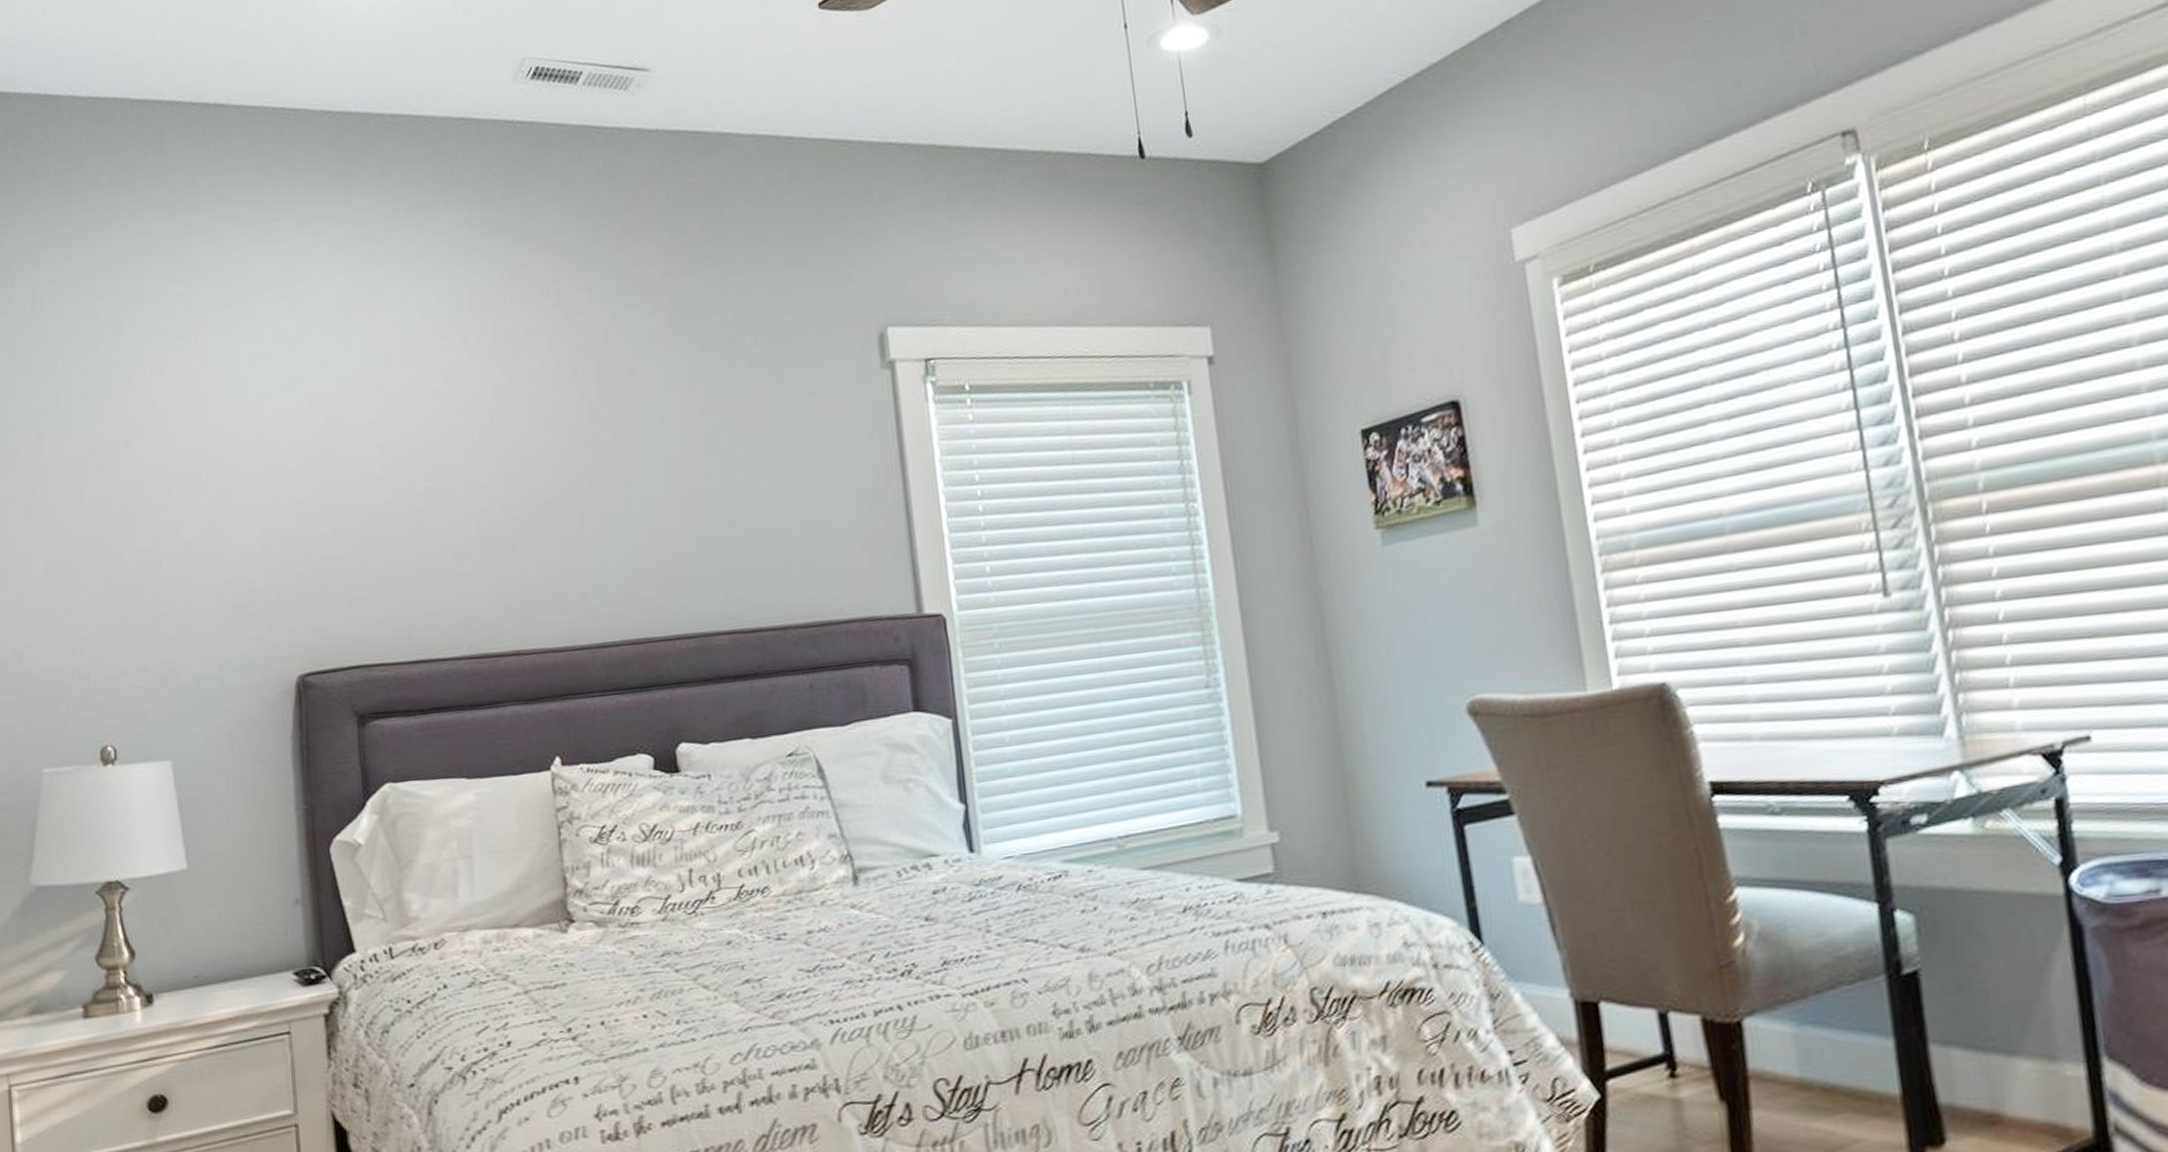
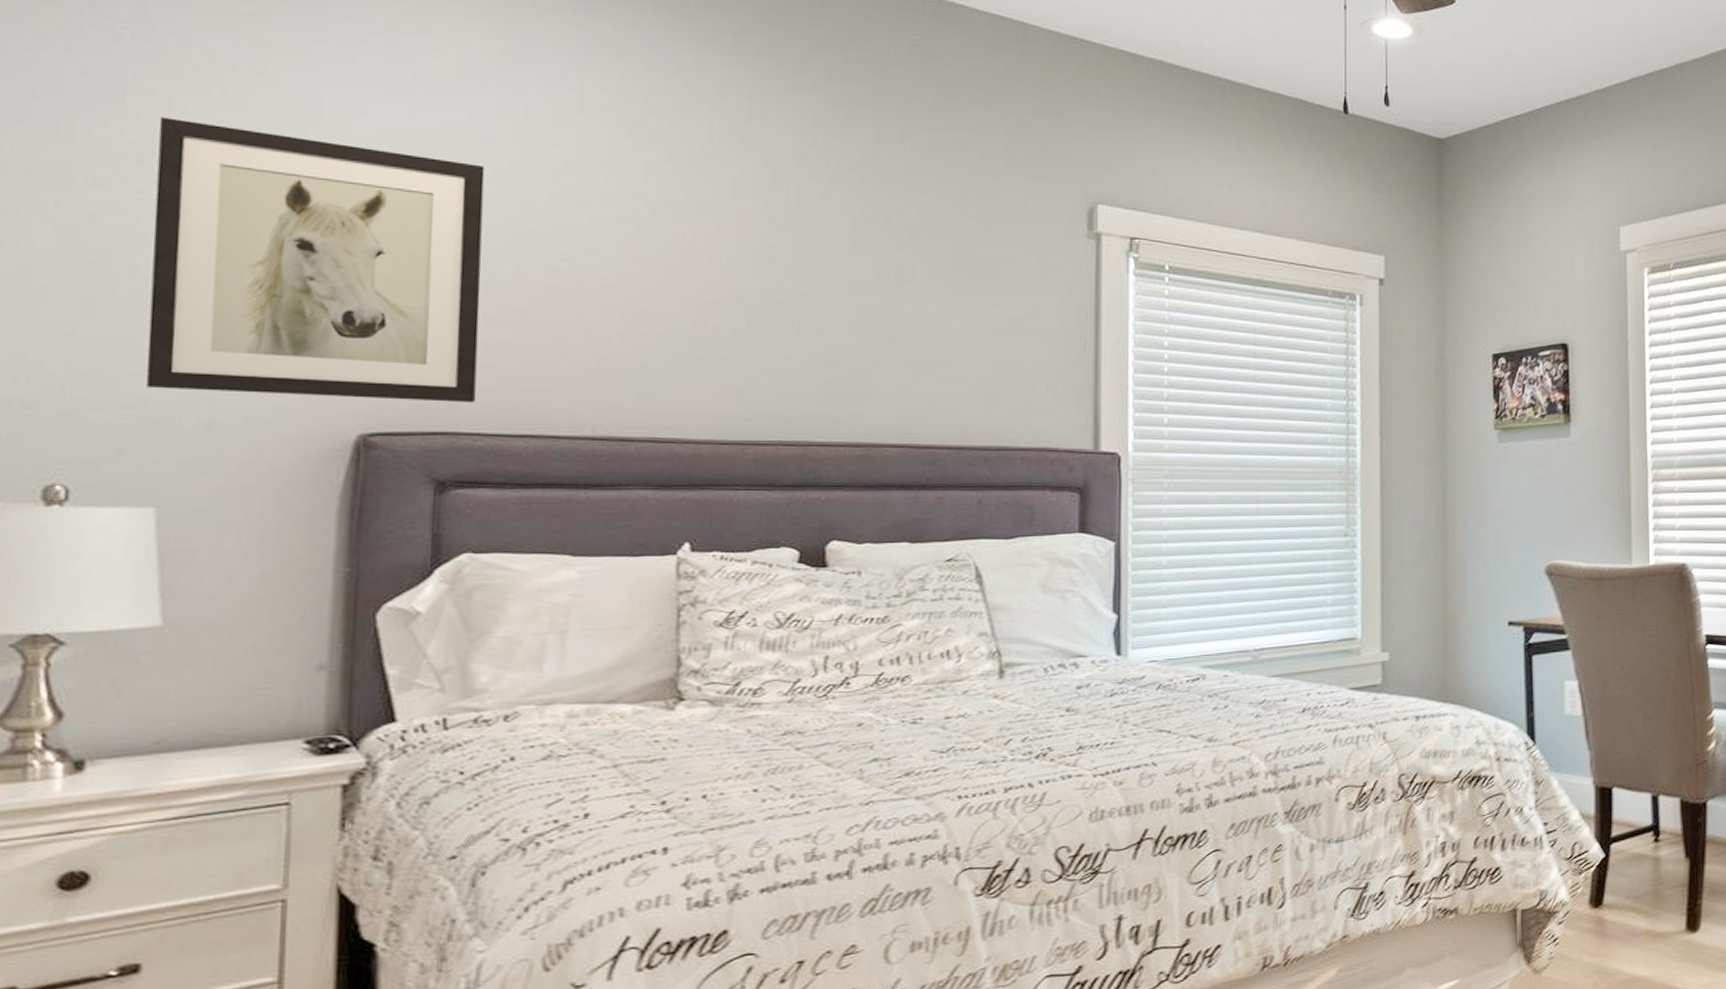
wall art: none [135,398,377,651] -> present [146,116,485,403]

